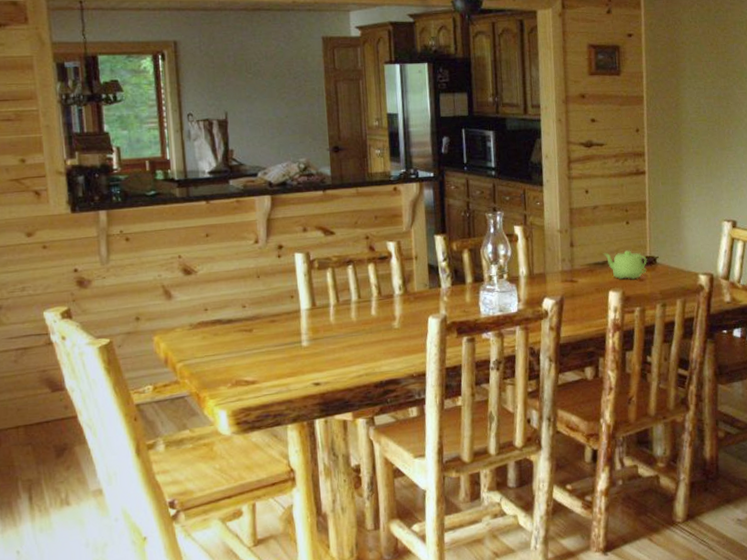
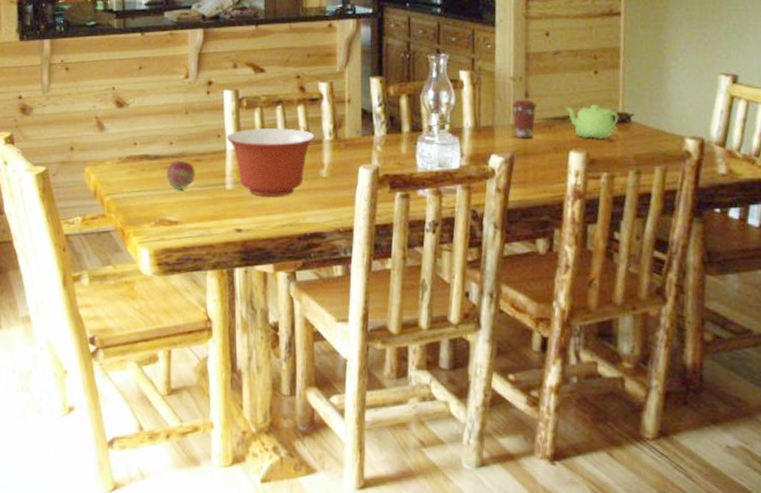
fruit: none [240,322,270,350] -> present [166,160,195,189]
mixing bowl: none [300,285,386,351] -> present [226,128,315,197]
coffee cup: none [559,249,582,283] -> present [511,100,538,139]

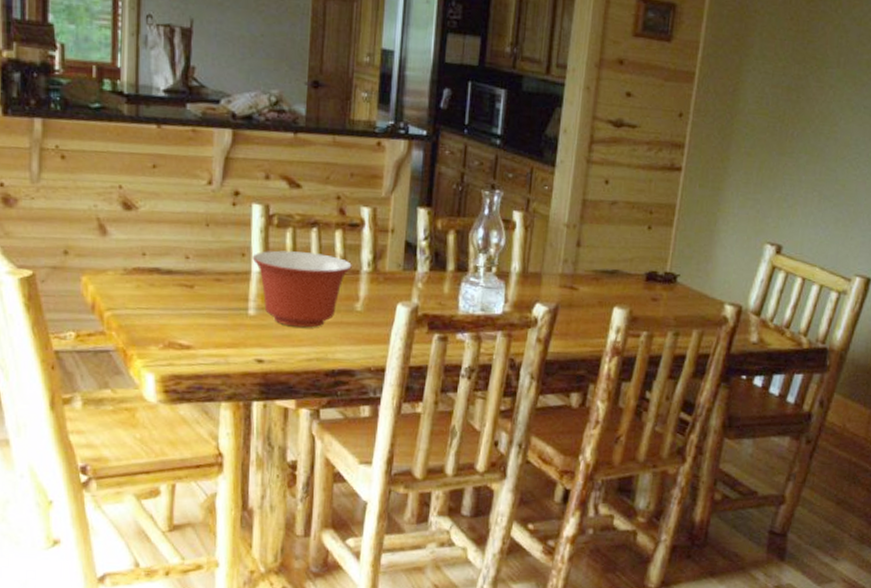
fruit: present [166,160,195,189] -> none [179,277,214,310]
coffee cup: present [511,100,538,139] -> none [561,248,588,290]
teapot: present [564,104,619,140] -> none [614,260,666,298]

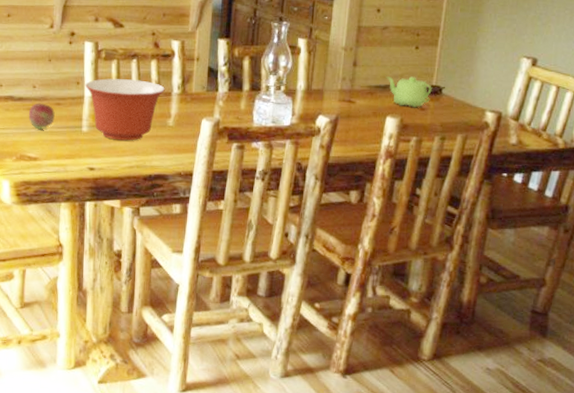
fruit: none [179,277,214,310] -> present [28,103,55,129]
teapot: none [614,260,666,298] -> present [386,76,432,108]

